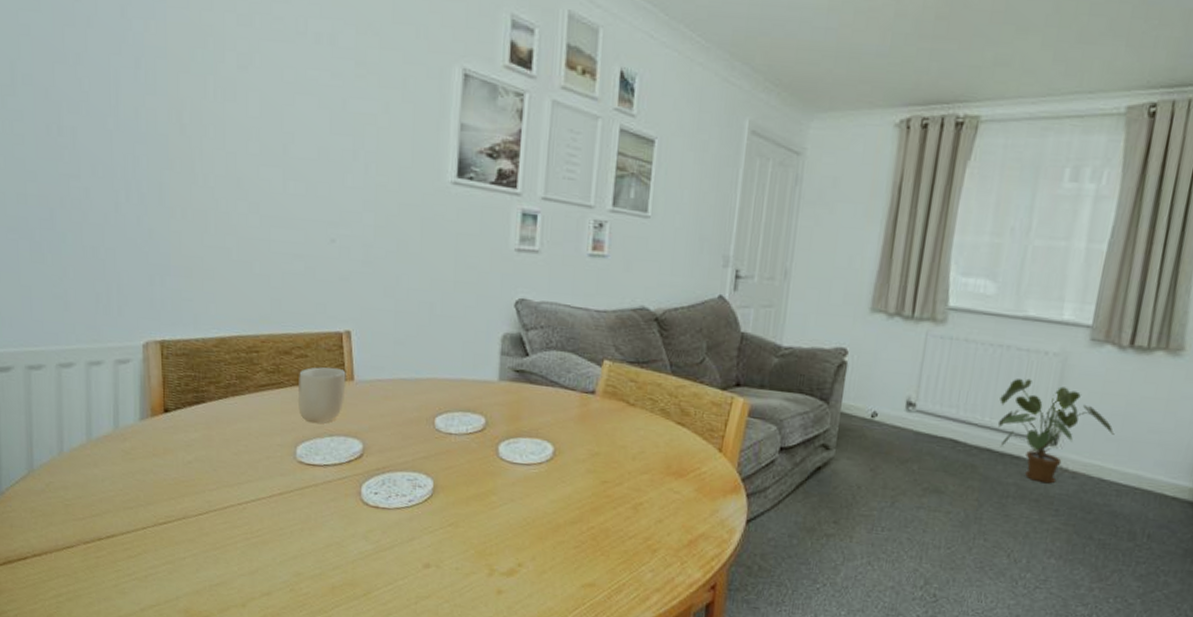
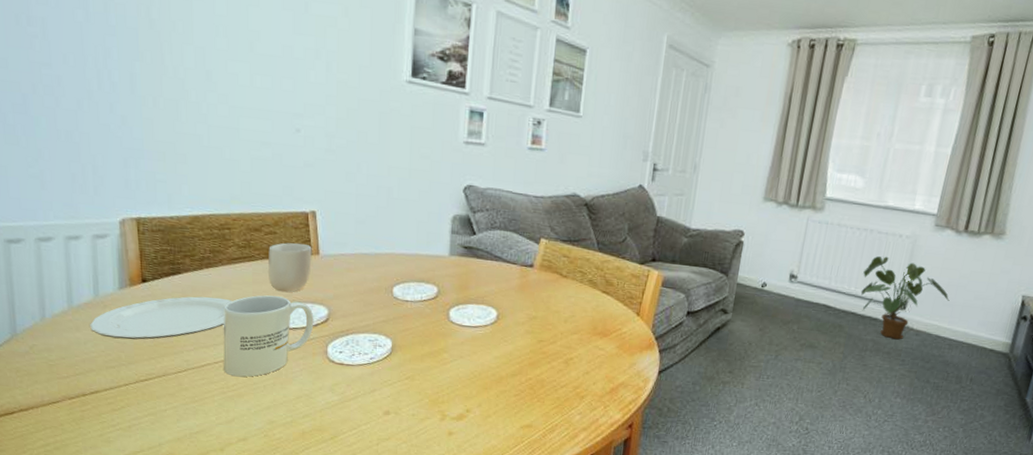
plate: none [109,428,259,477] -> present [90,296,232,340]
mug: none [247,427,347,521] -> present [222,295,314,377]

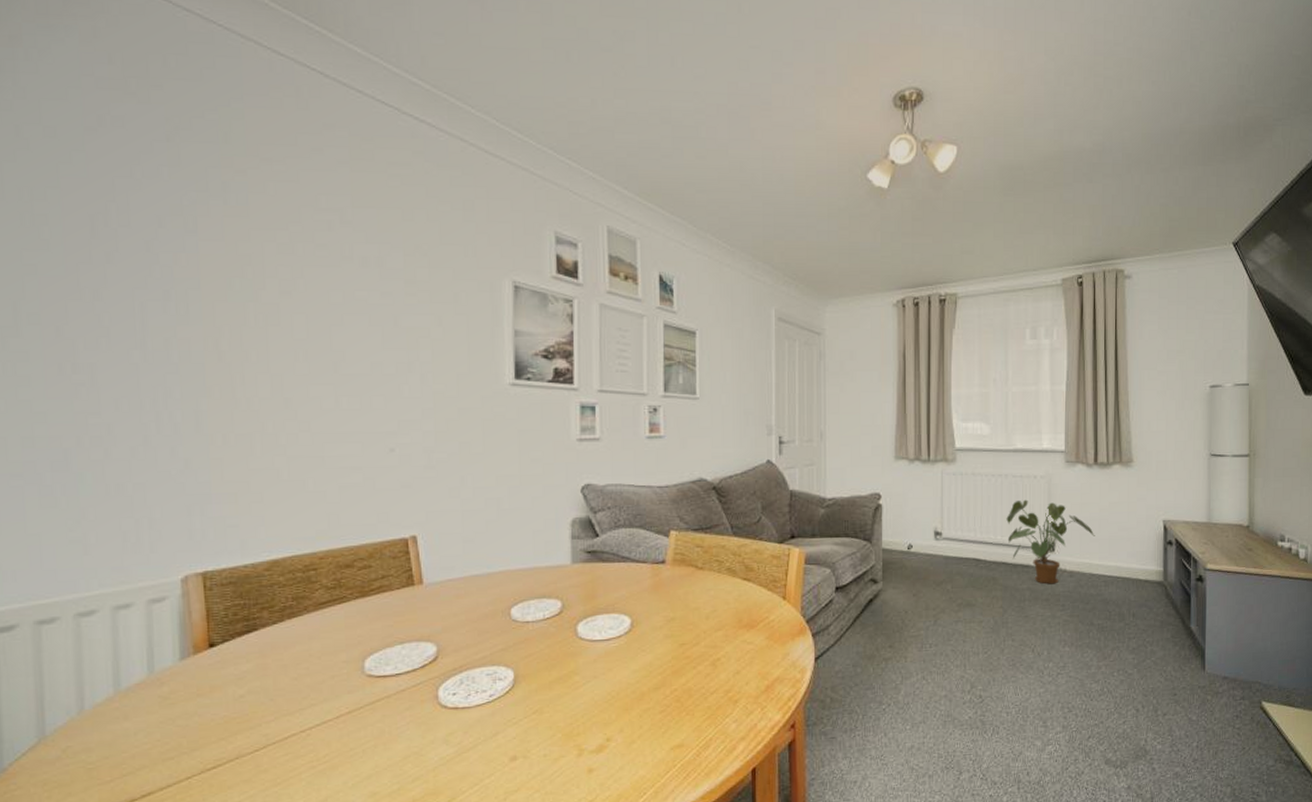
plate: present [90,296,232,340] -> none [142,651,321,722]
mug: present [222,295,314,377] -> none [309,639,421,745]
cup: present [267,242,312,293] -> none [362,574,415,634]

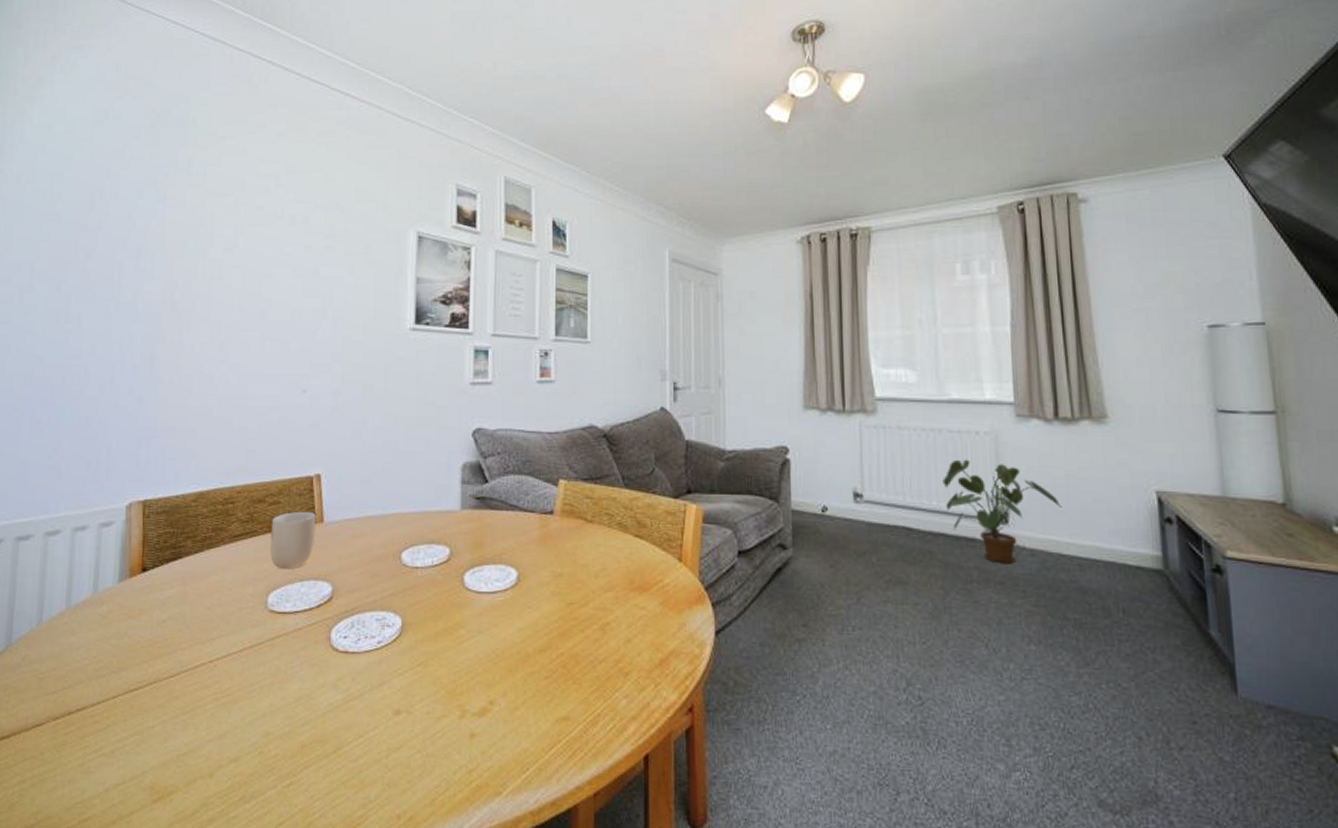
cup: none [362,574,415,634] -> present [269,511,316,570]

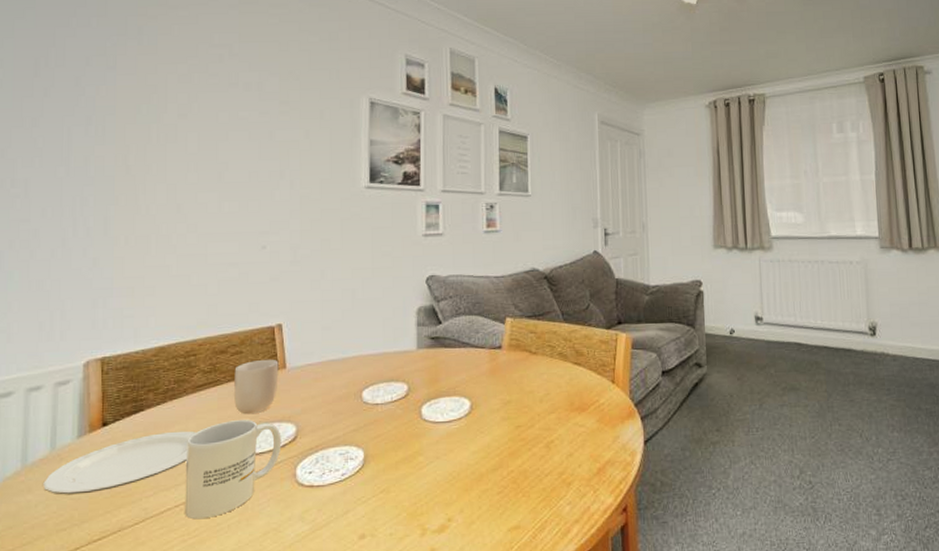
plate: none [85,582,232,641] -> present [43,430,196,495]
mug: none [217,575,317,678] -> present [184,420,282,520]
house plant: present [942,459,1062,564] -> none [825,284,916,369]

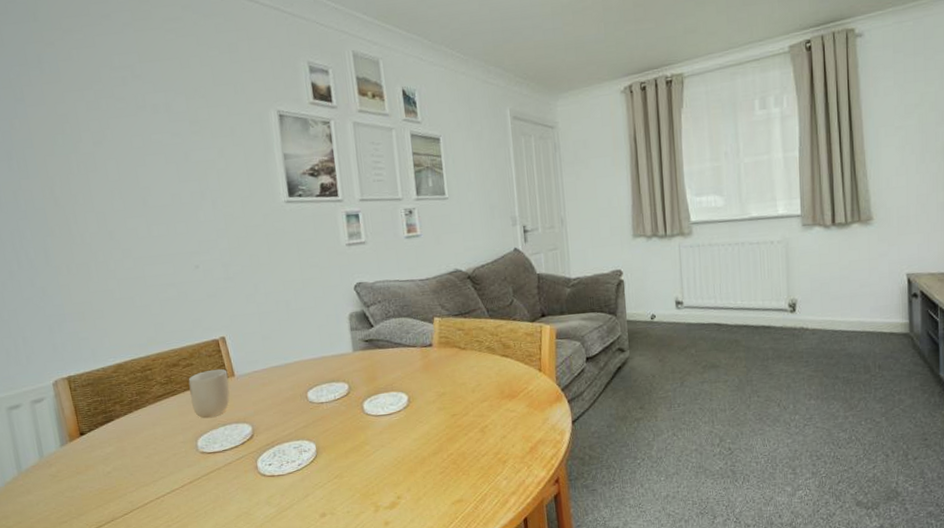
plate: present [43,430,196,495] -> none [39,435,164,495]
mug: present [184,420,282,520] -> none [156,423,241,509]

